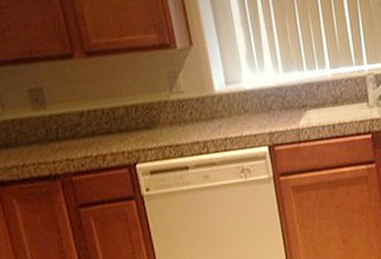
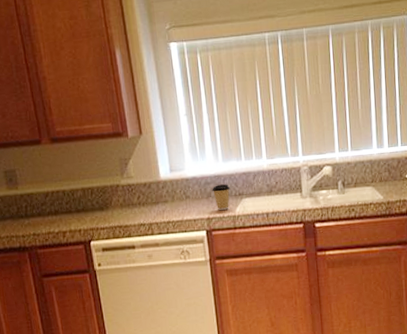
coffee cup: none [272,96,292,124] -> present [212,184,230,210]

